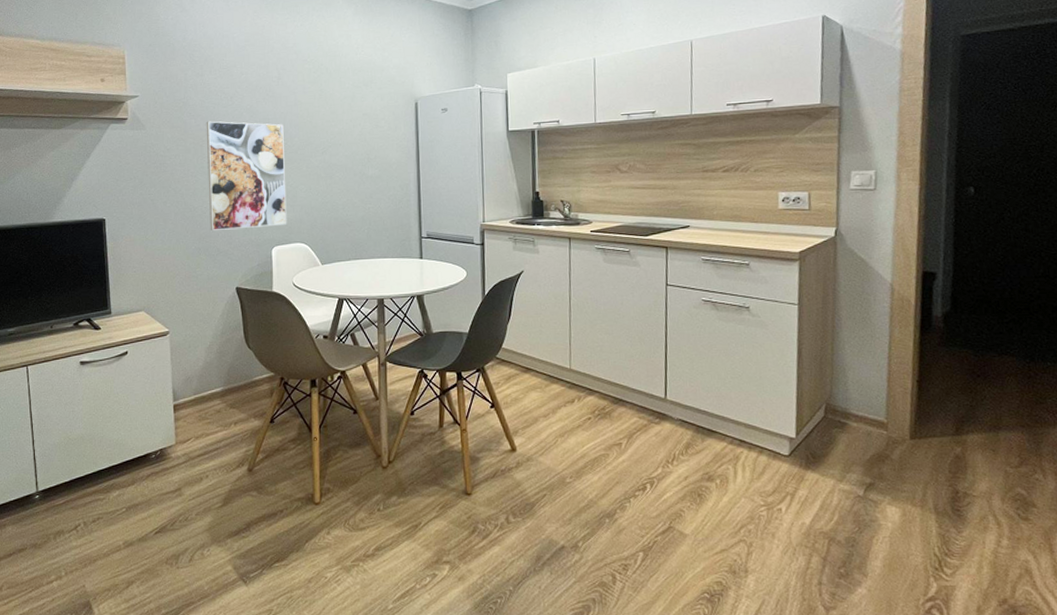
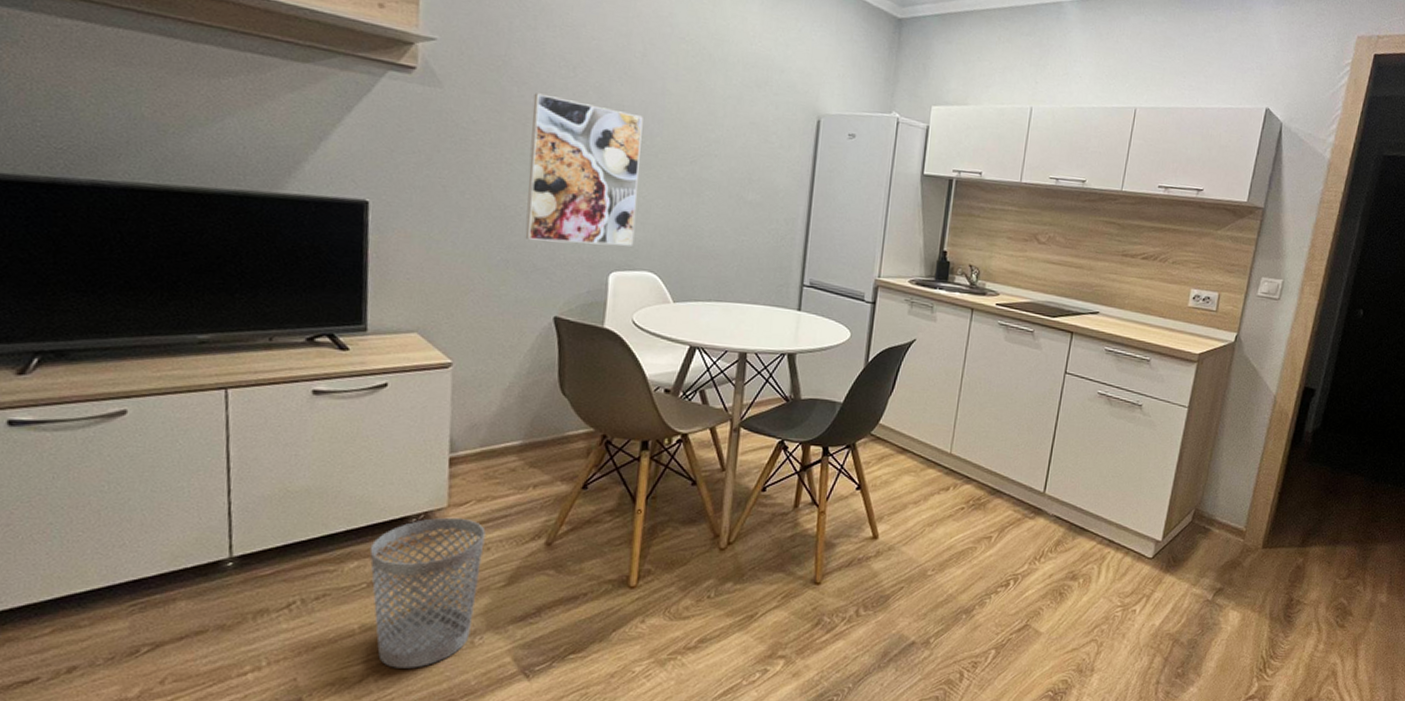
wastebasket: none [126,452,204,576] -> present [369,517,486,668]

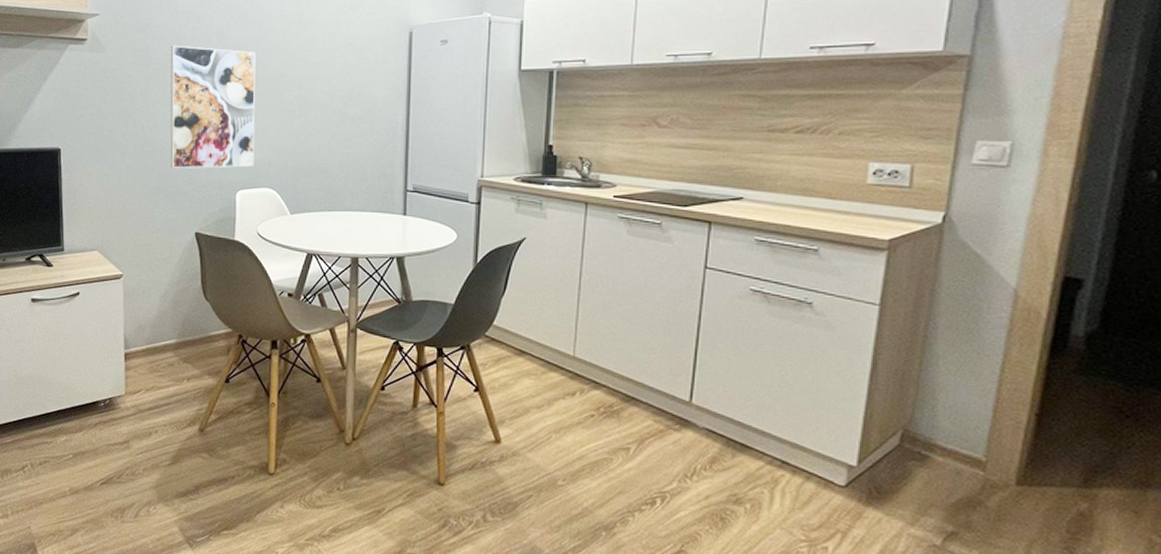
wastebasket: present [369,517,486,668] -> none [73,403,154,529]

